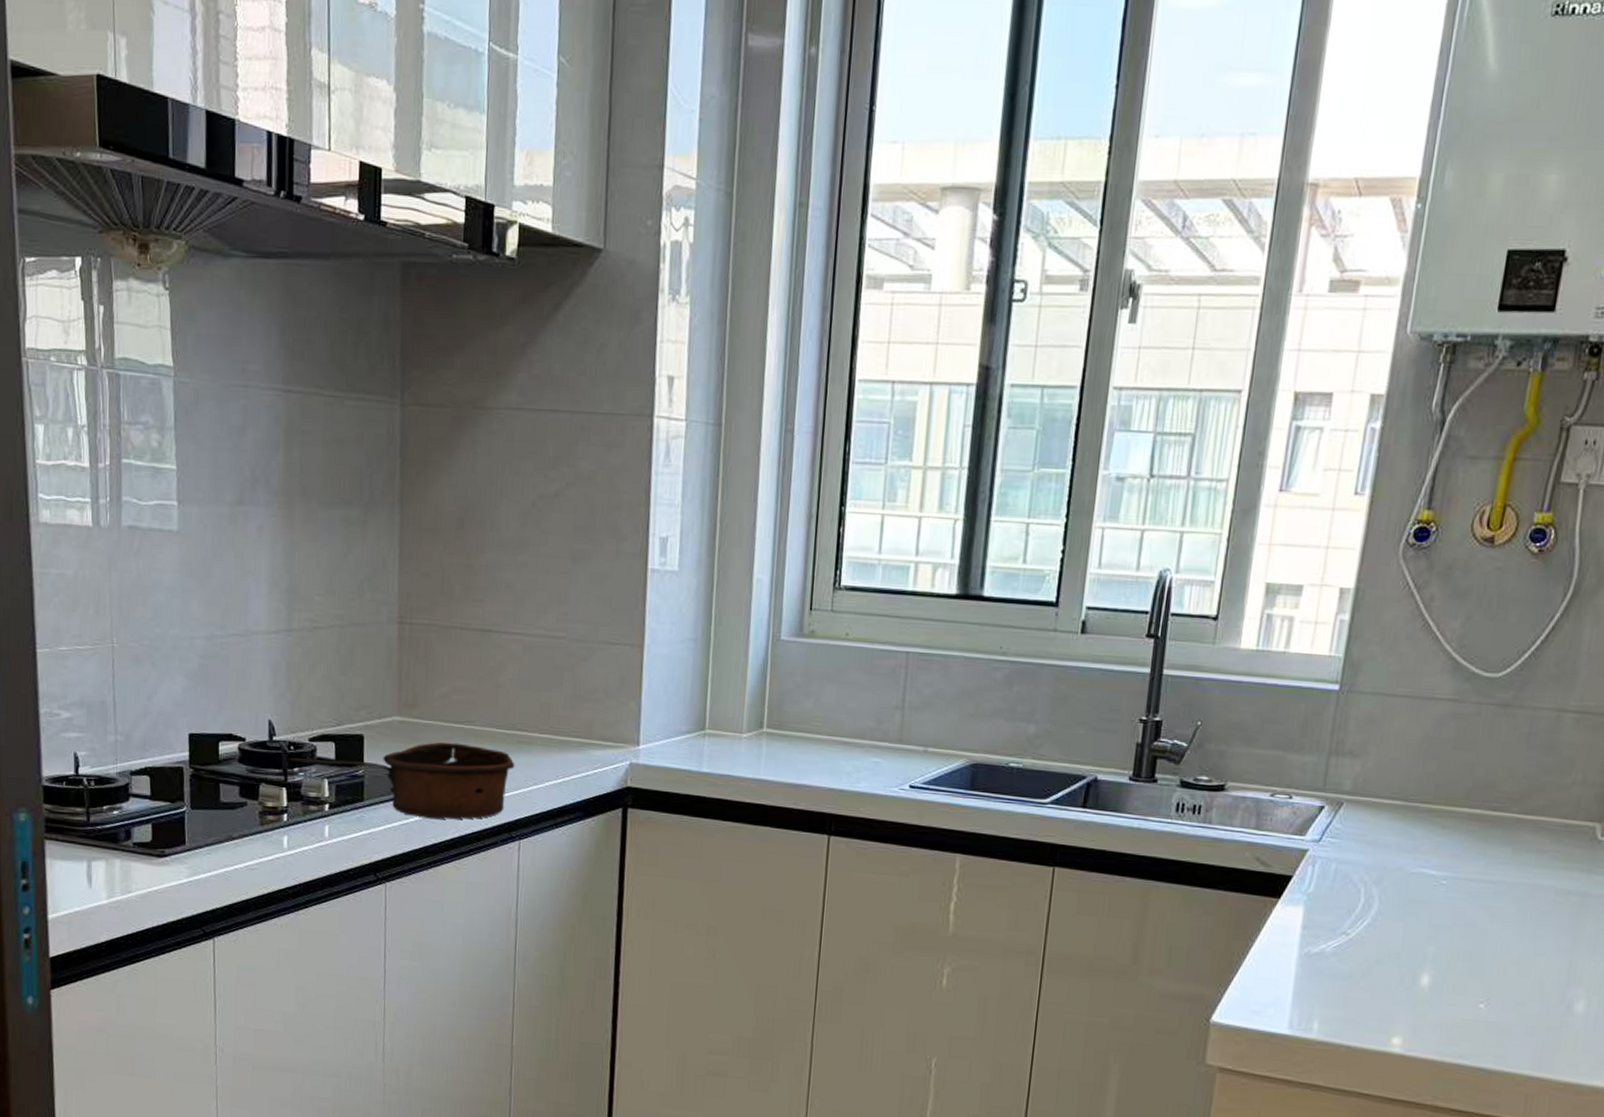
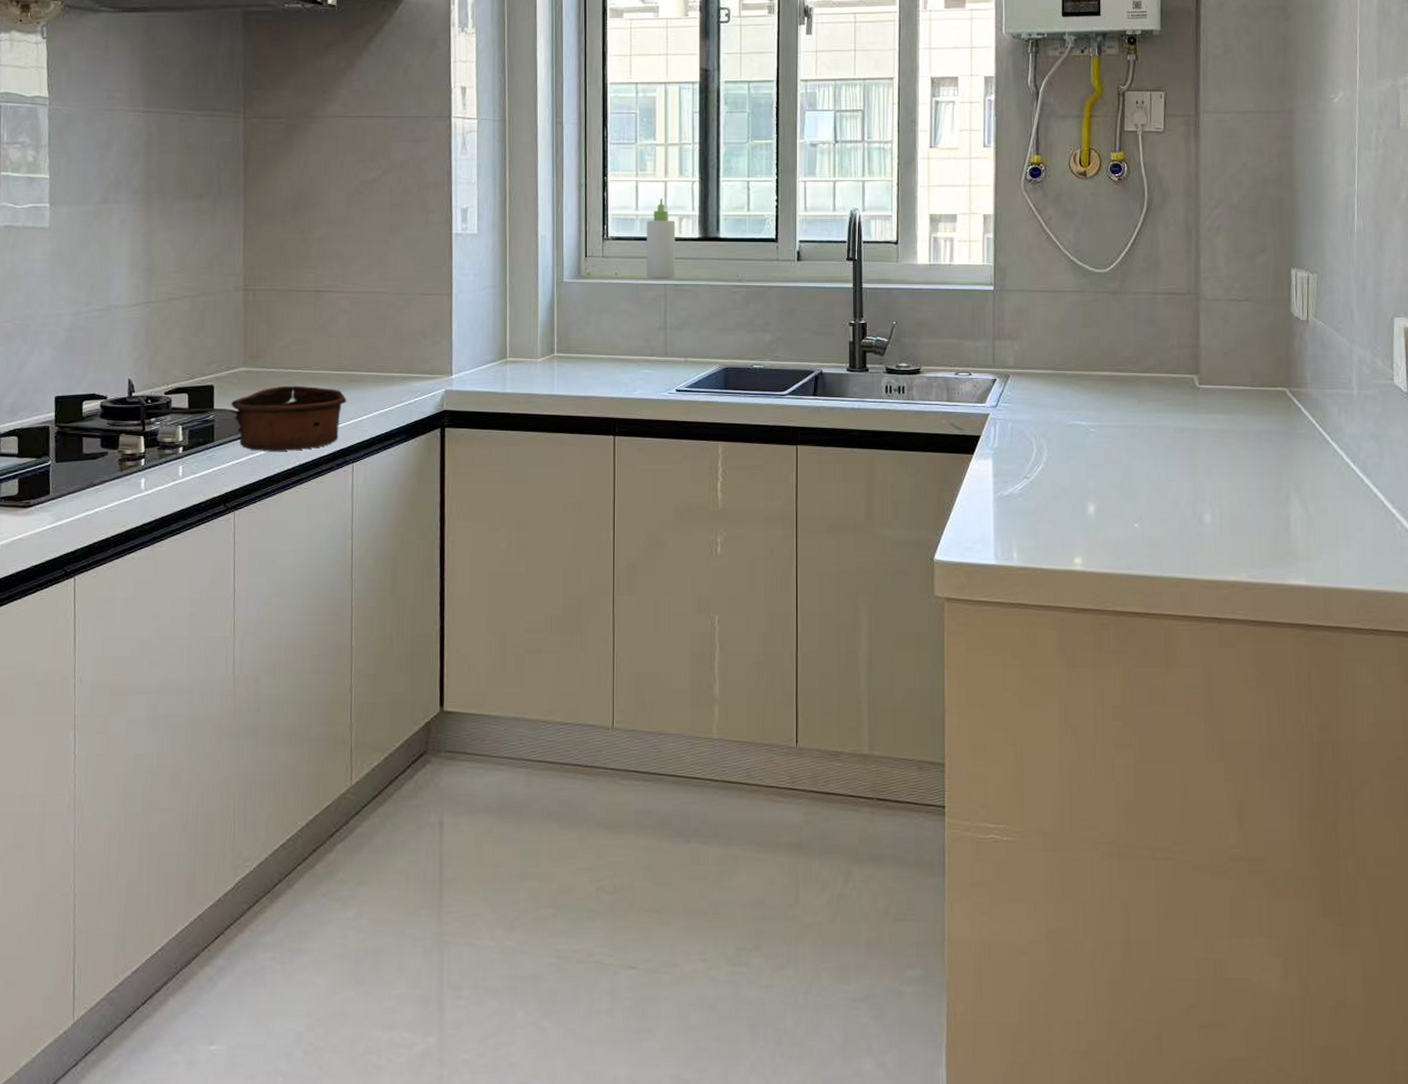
bottle: none [885,540,928,646] -> present [647,199,676,279]

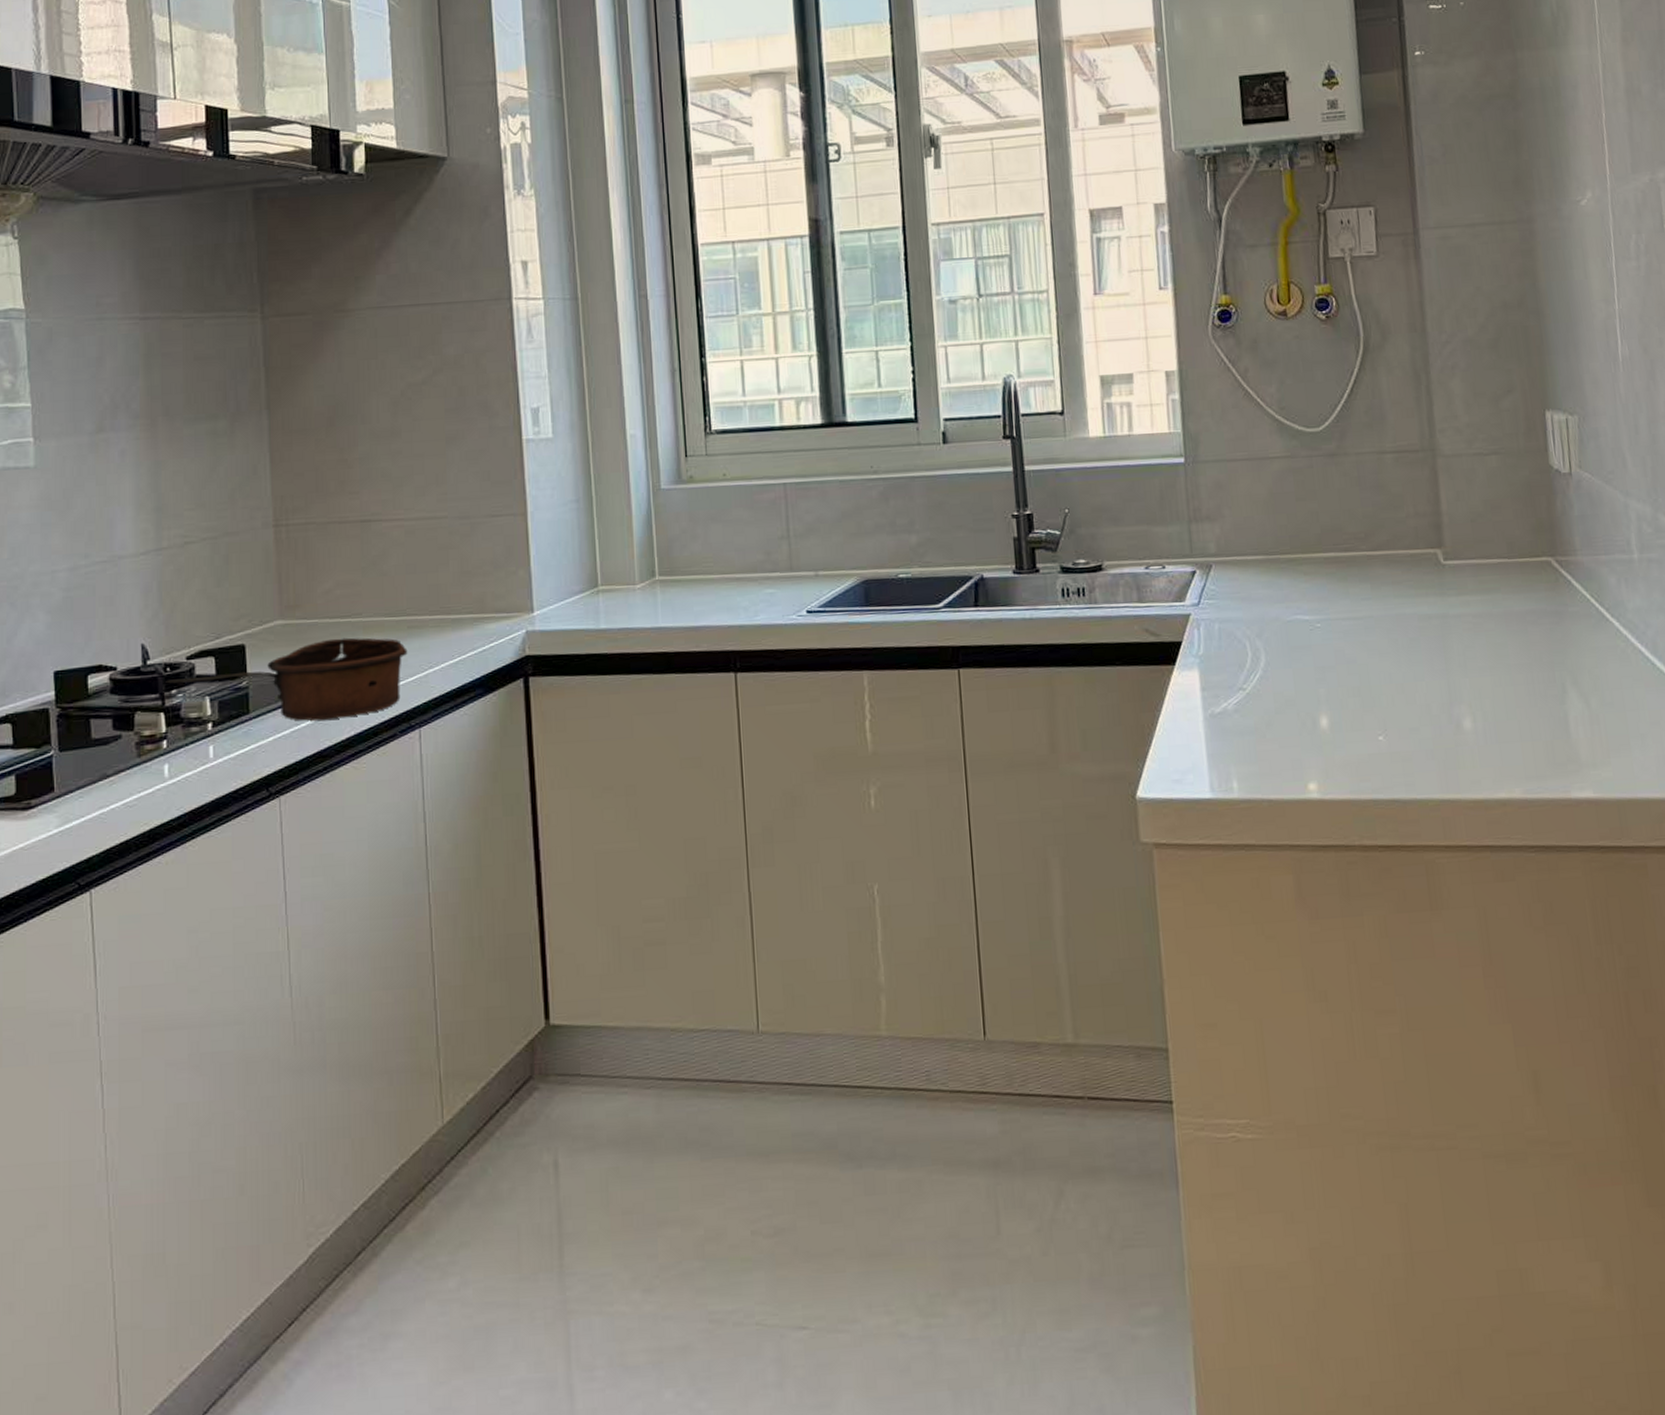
bottle: present [647,199,676,279] -> none [757,380,797,478]

